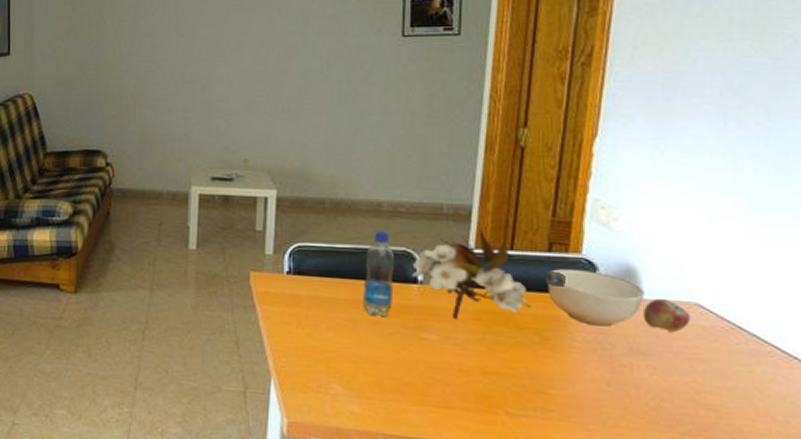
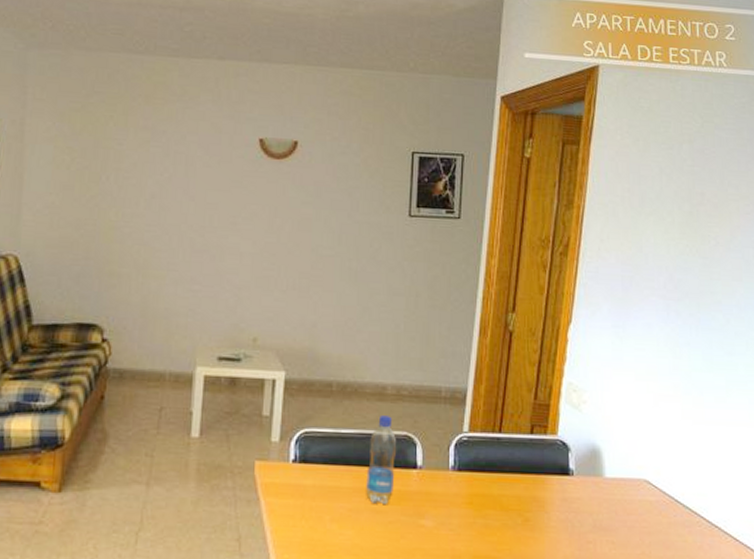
flower arrangement: present [412,228,566,320] -> none [412,411,544,505]
bowl: present [548,268,646,327] -> none [529,449,607,505]
fruit: present [642,298,691,332] -> none [604,476,641,507]

